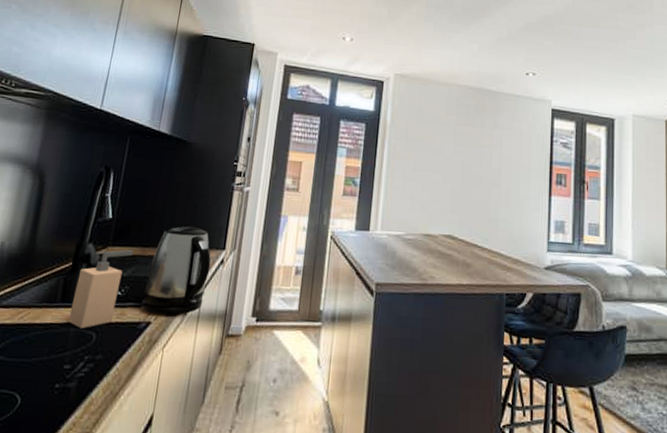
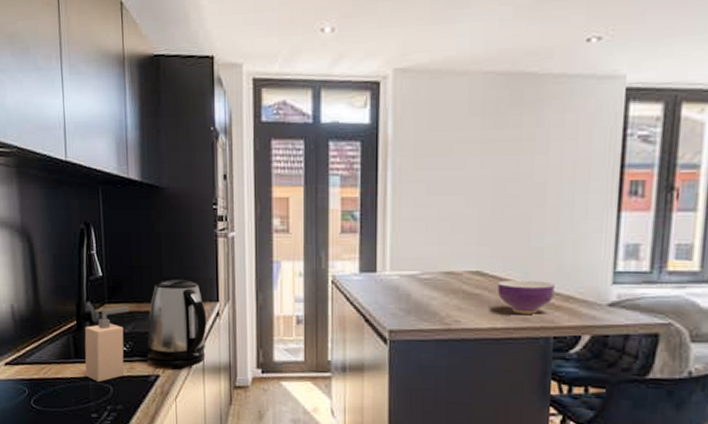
bowl: none [464,244,506,274] -> present [497,279,555,314]

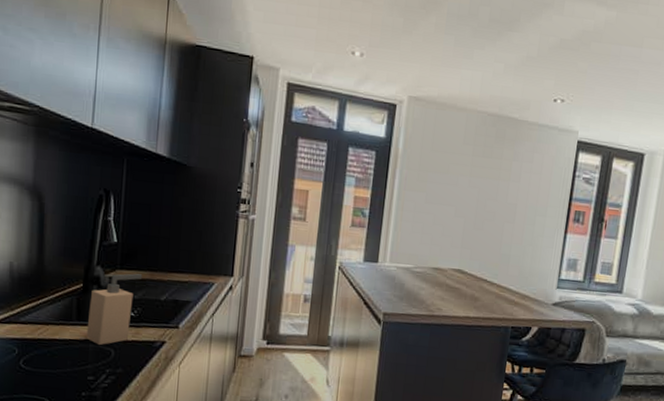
kettle: present [147,280,207,369] -> none [154,252,220,336]
bowl: present [497,279,555,314] -> none [472,278,516,308]

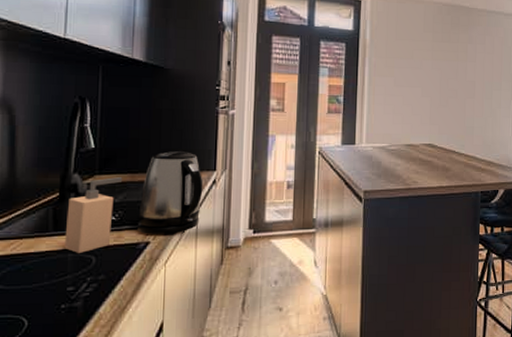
kettle: none [154,252,220,336] -> present [137,151,203,235]

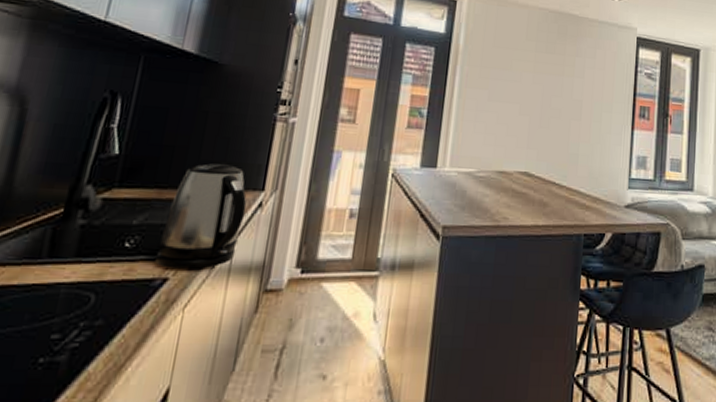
soap dispenser: present [64,177,123,254] -> none [57,192,148,290]

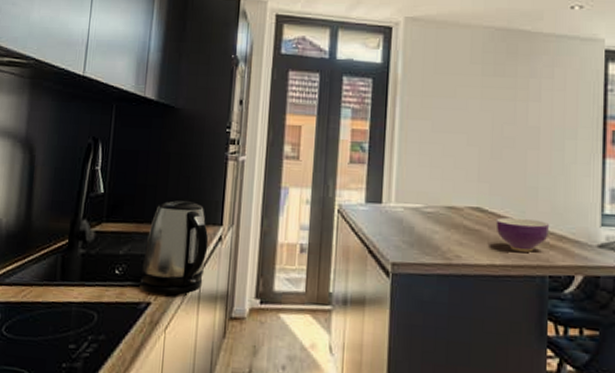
bowl: none [540,181,586,213] -> present [495,217,549,252]

